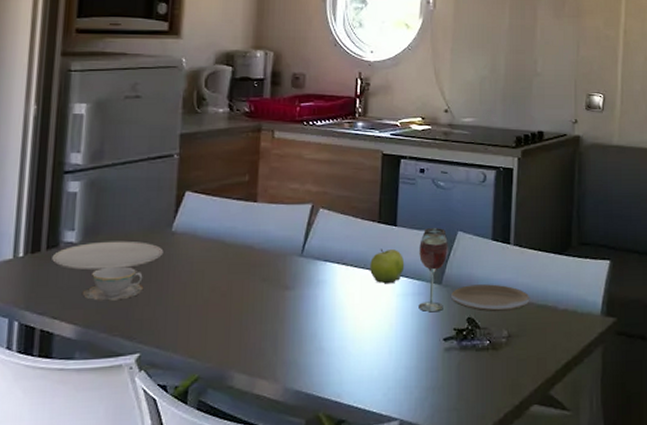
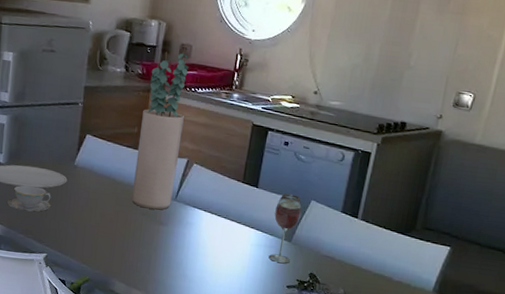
vase: none [248,74,304,272] -> present [132,45,189,210]
fruit: present [370,249,405,284] -> none [231,204,261,234]
plate: present [451,284,530,312] -> none [298,246,369,274]

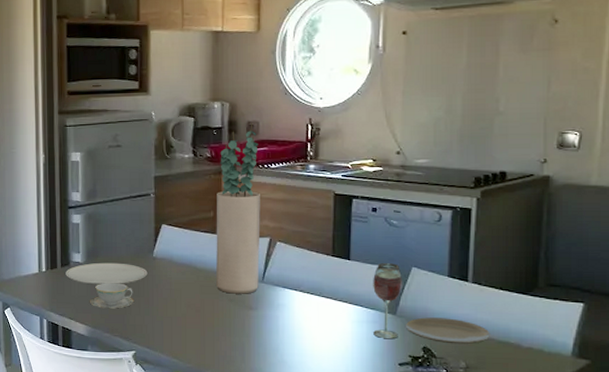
plate: none [298,246,369,274] -> present [406,317,490,345]

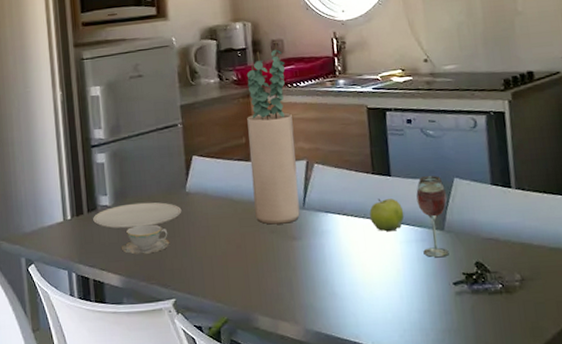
fruit: none [326,279,359,311] -> present [369,198,405,232]
plate: present [406,317,490,345] -> none [455,228,541,256]

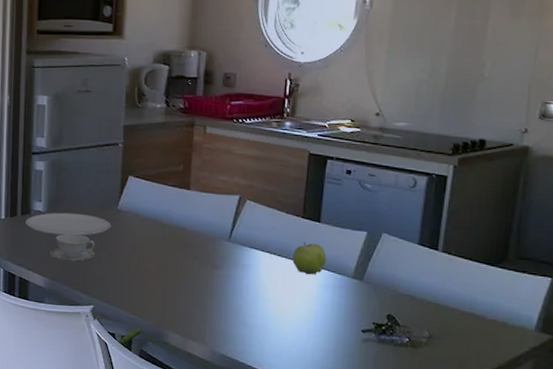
vase: present [246,41,300,225] -> none [181,74,234,253]
wineglass: present [416,176,449,258] -> none [338,227,373,305]

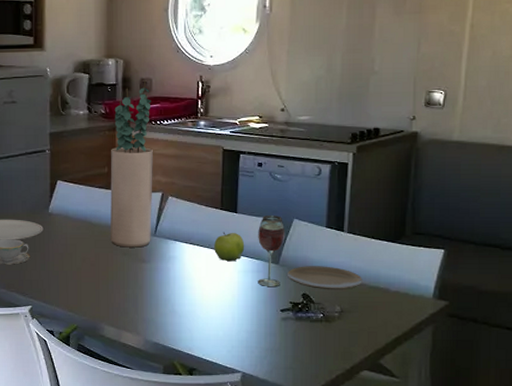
vase: none [181,74,234,253] -> present [110,79,153,248]
wineglass: none [338,227,373,305] -> present [258,216,286,287]
plate: none [372,284,456,314] -> present [288,266,363,290]

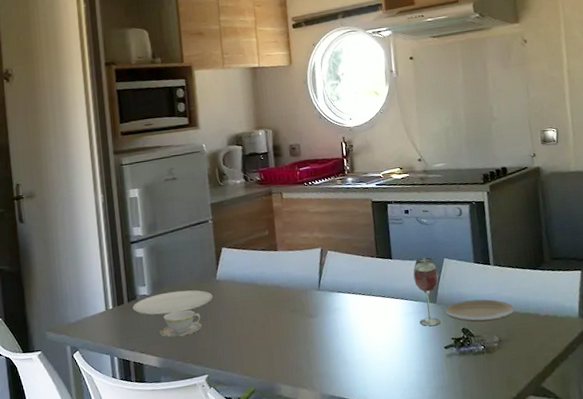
vase: present [110,79,153,248] -> none [268,145,316,305]
fruit: present [214,232,245,262] -> none [374,278,404,307]

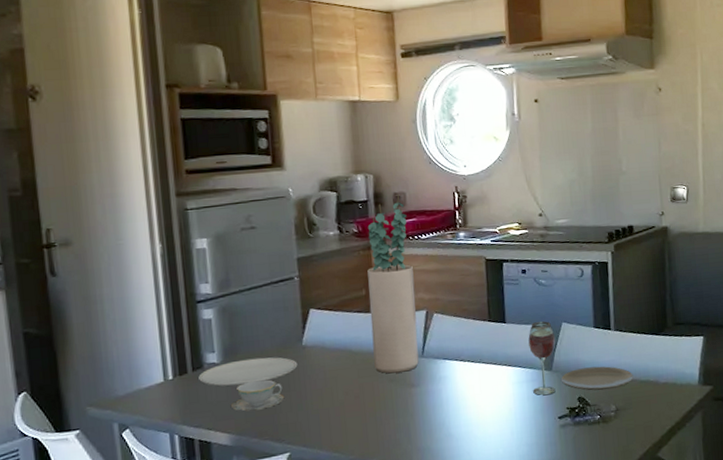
vase: none [268,145,316,305] -> present [367,193,419,374]

